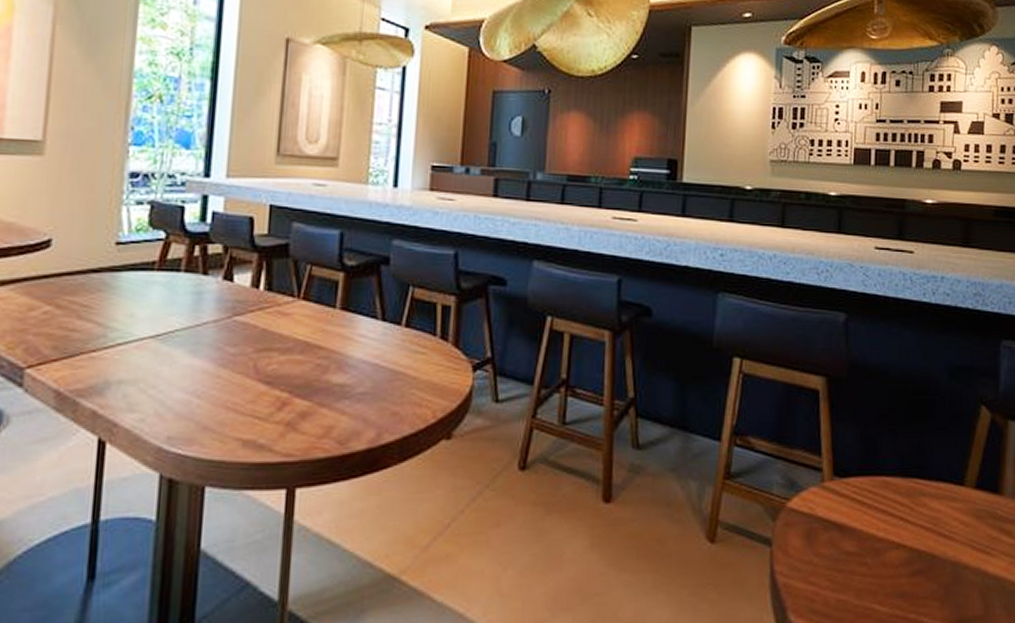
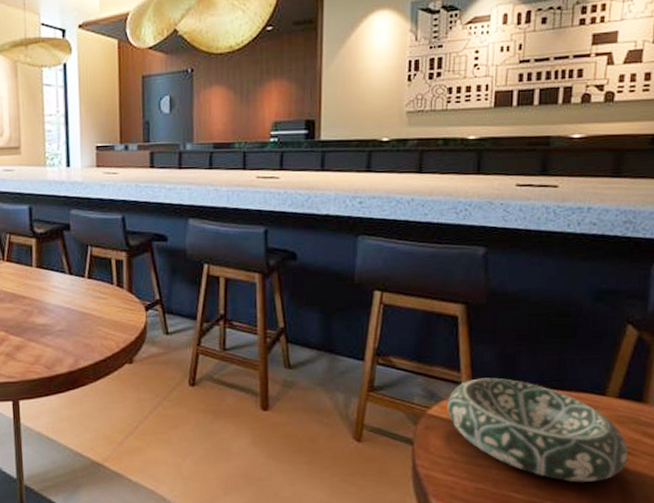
decorative bowl: none [808,463,988,590] -> present [447,378,629,482]

